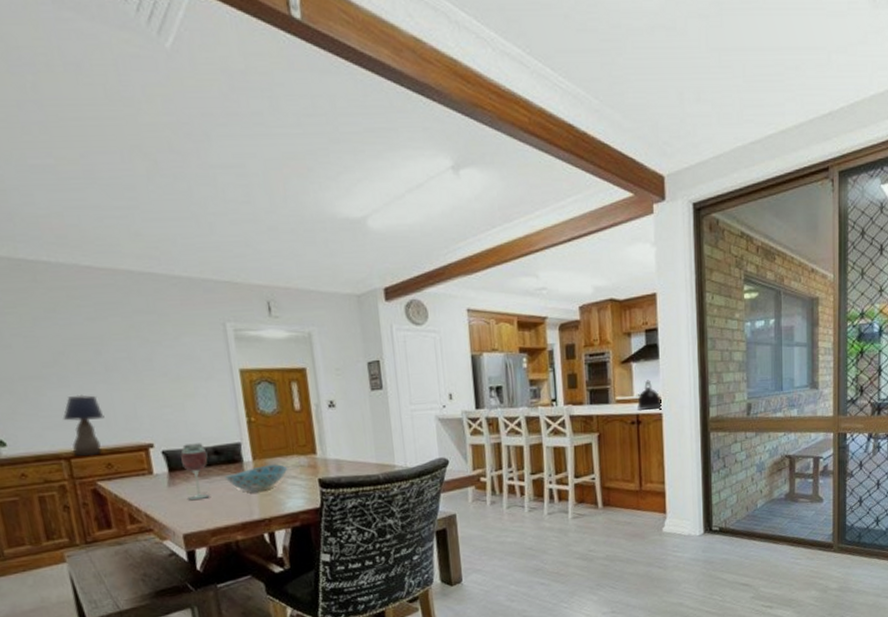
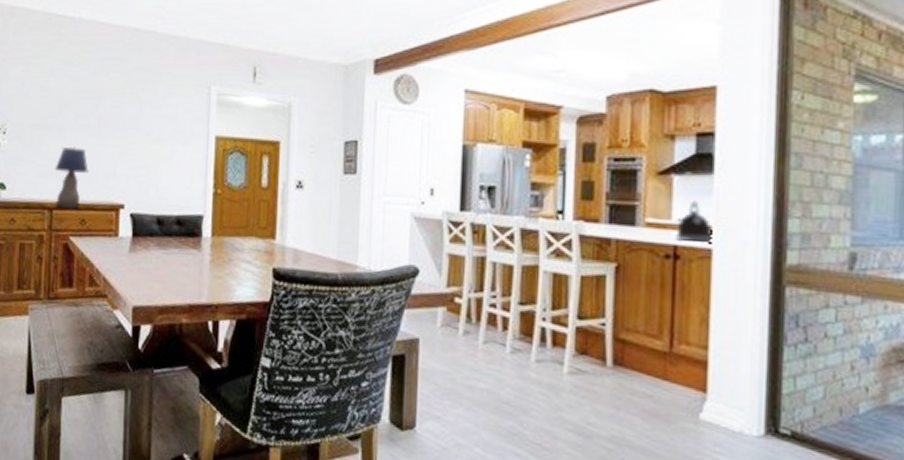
wineglass: present [180,443,210,501] -> none [144,209,170,272]
bowl: present [224,464,288,492] -> none [181,244,244,273]

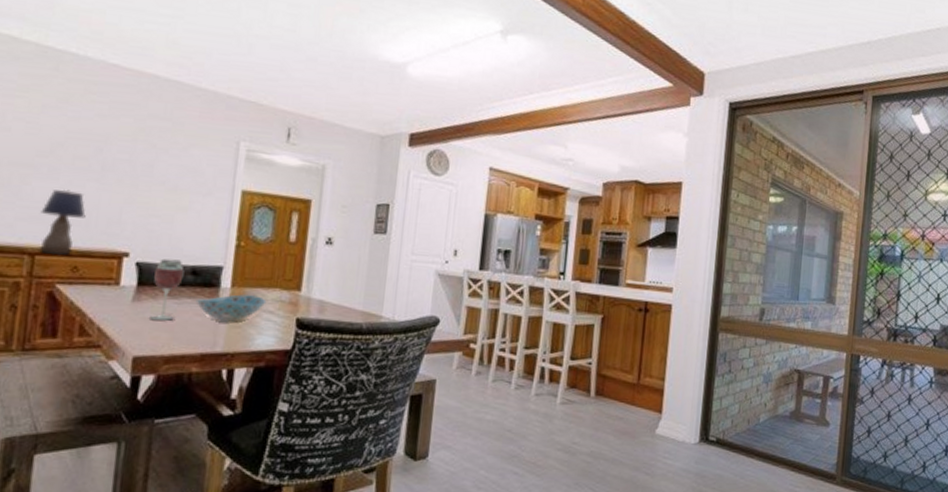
wineglass: none [144,209,170,272] -> present [150,258,185,321]
bowl: none [181,244,244,273] -> present [195,294,267,322]
kettle: present [676,200,712,244] -> none [647,267,673,300]

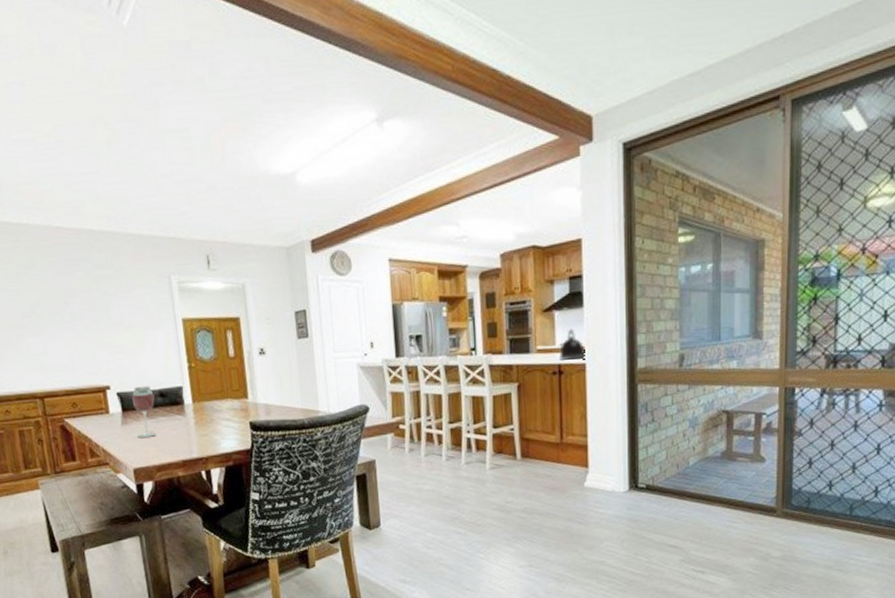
table lamp: present [40,189,86,256] -> none [38,341,71,397]
bowl: present [195,294,267,322] -> none [168,407,223,432]
kettle: none [647,267,673,300] -> present [559,329,585,361]

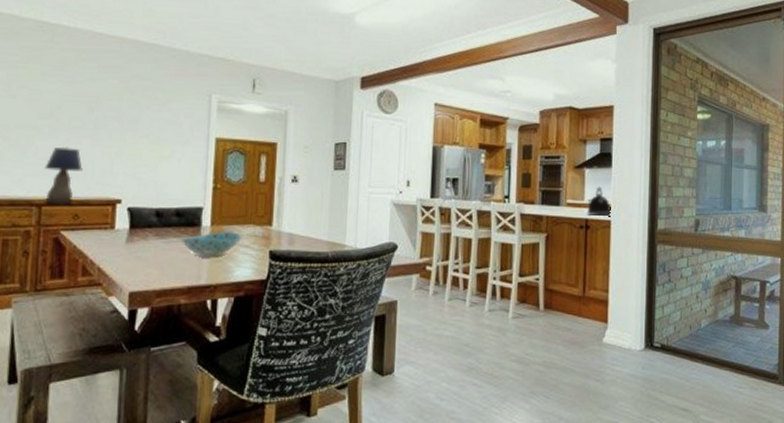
table lamp: none [38,341,71,397] -> present [44,146,83,206]
wineglass: present [132,386,156,439] -> none [142,203,170,259]
bowl: none [168,407,223,432] -> present [180,232,242,257]

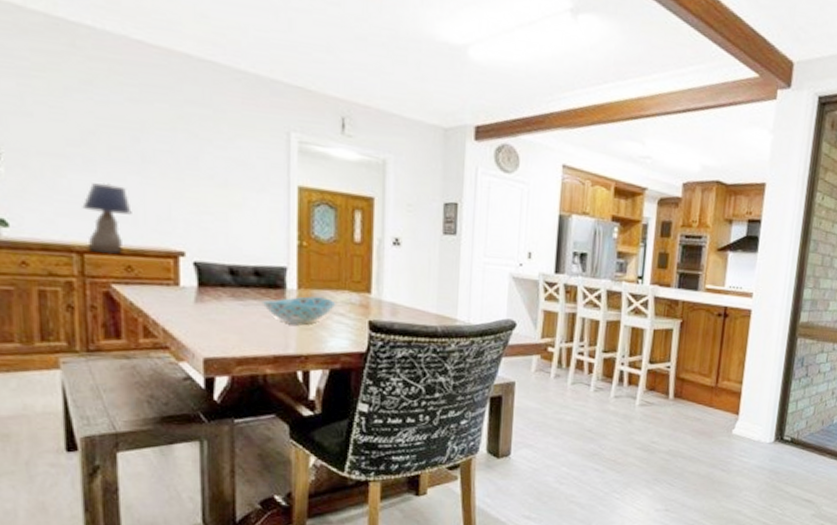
kettle: present [587,186,611,217] -> none [727,272,753,306]

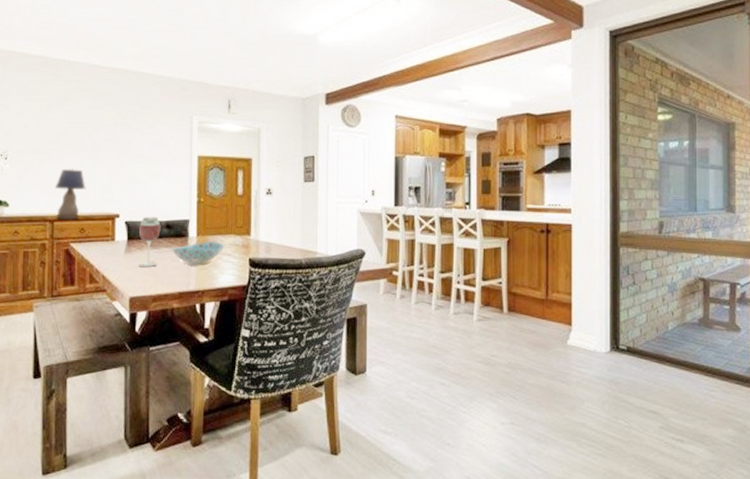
wineglass: none [215,258,246,323] -> present [139,217,161,268]

